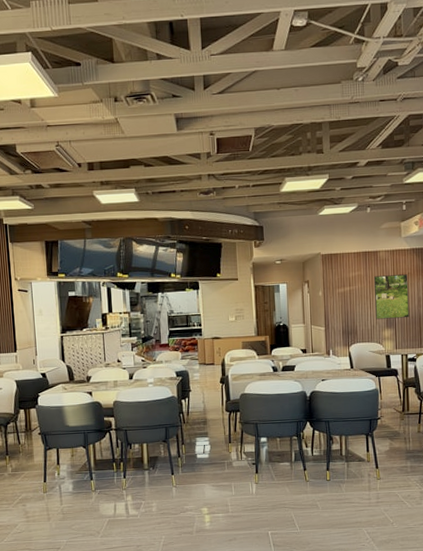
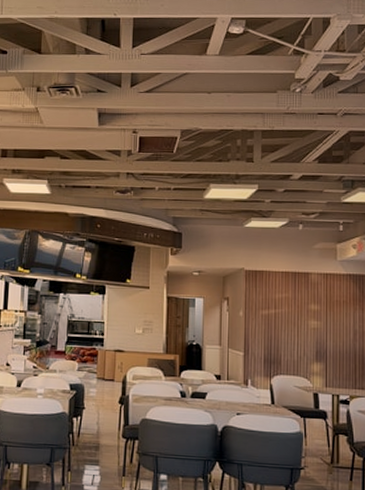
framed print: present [373,274,409,320] -> none [303,300,343,352]

